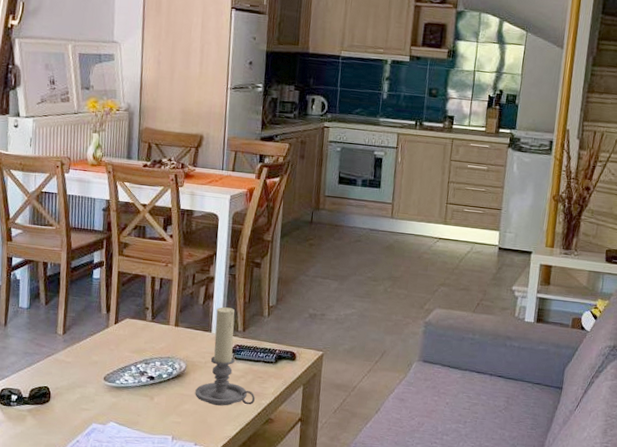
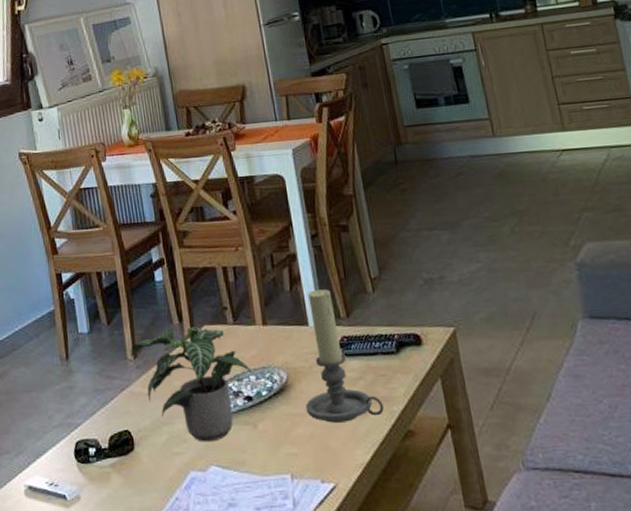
potted plant: none [60,316,159,405] -> present [130,326,252,442]

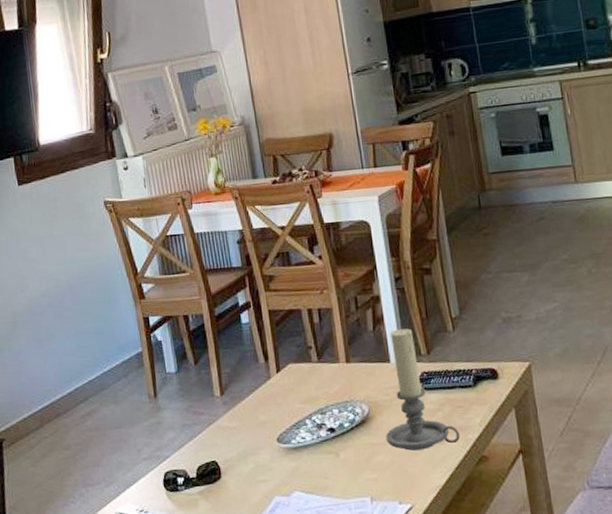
potted plant: present [130,326,252,442] -> none [217,365,335,470]

